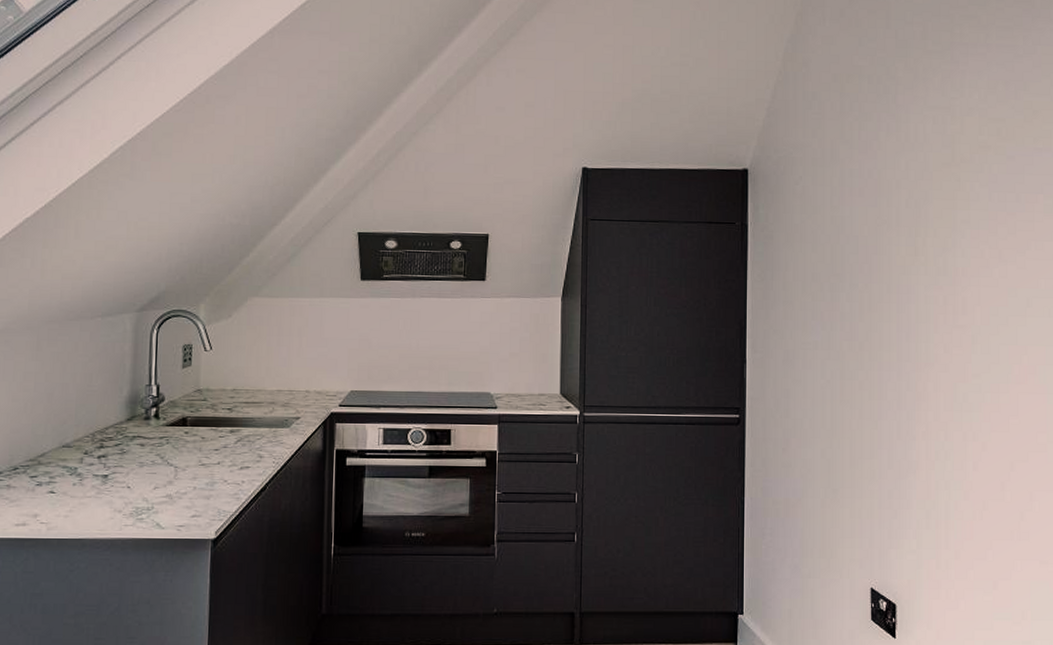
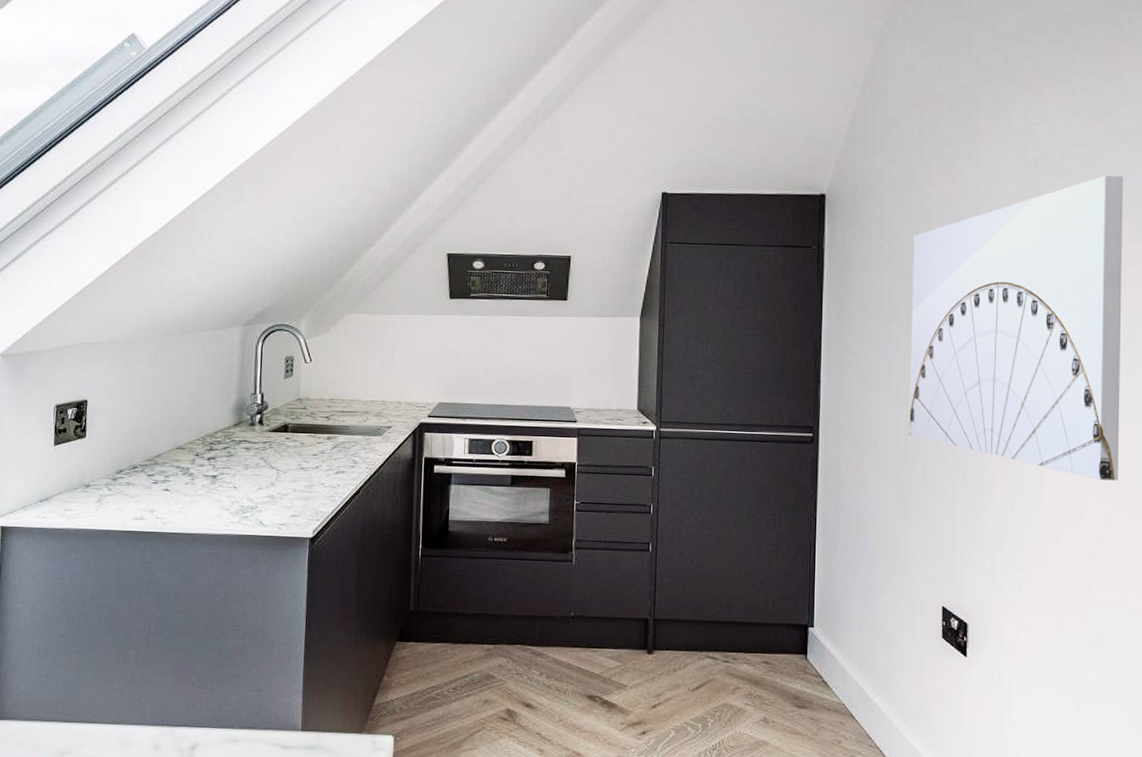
wall art: none [835,149,1039,455] -> present [909,175,1123,481]

